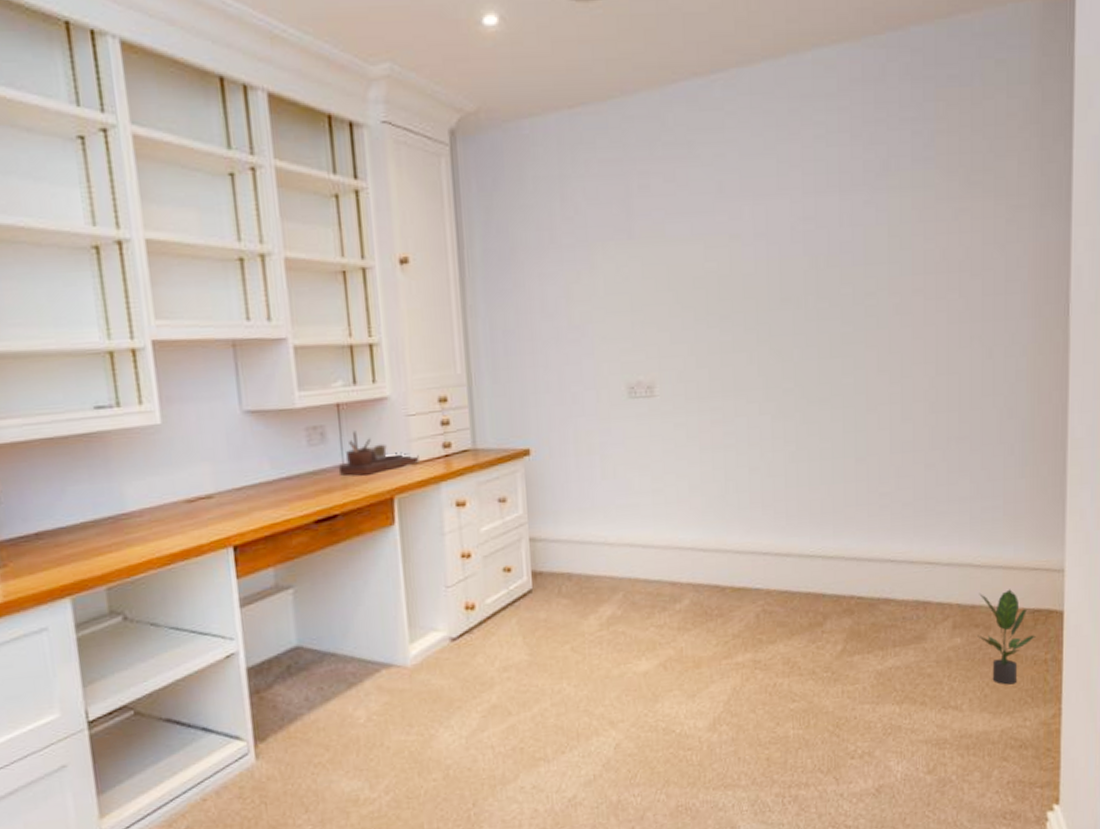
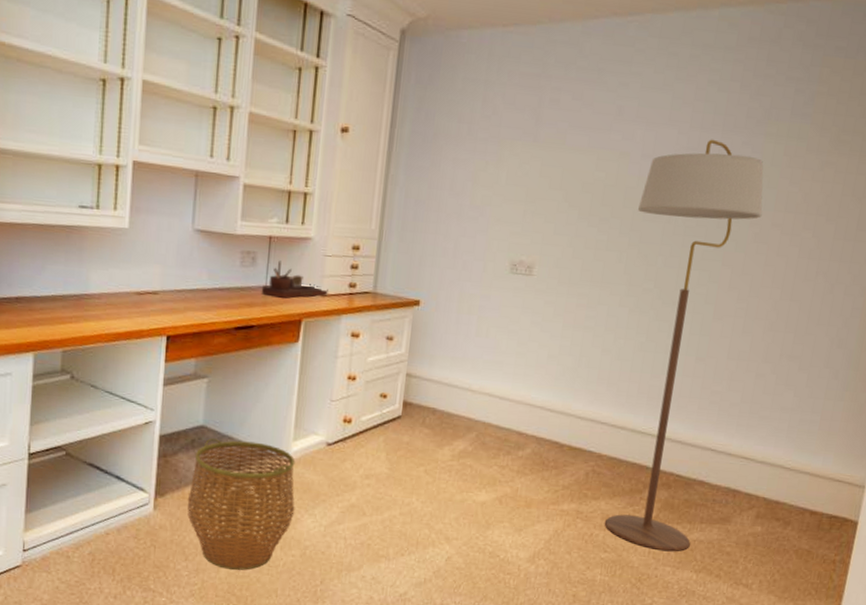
basket: none [294,653,427,813] -> present [187,438,296,570]
floor lamp: none [761,203,900,688] -> present [605,139,764,552]
potted plant: present [977,589,1036,685] -> none [776,491,829,576]

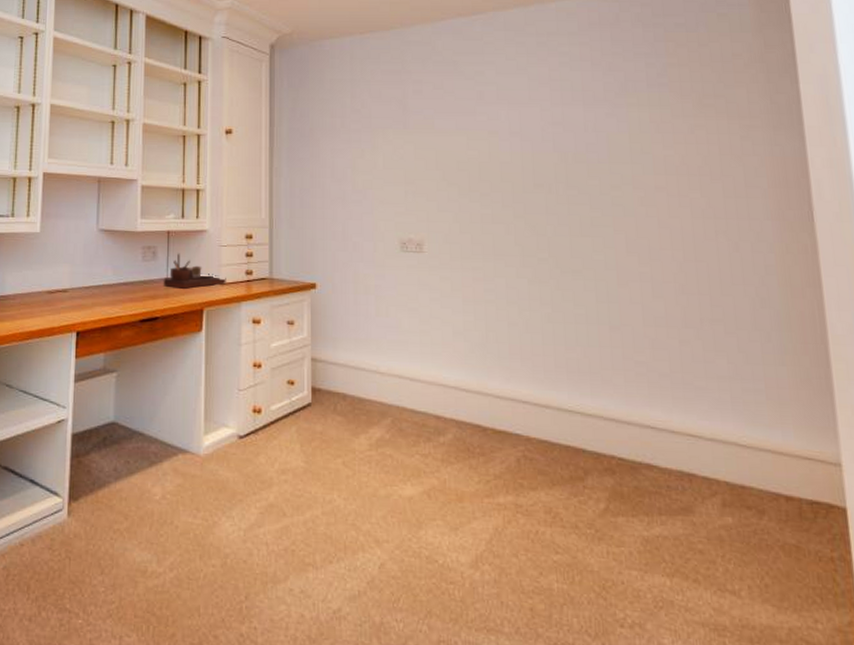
basket: present [187,438,296,570] -> none [101,435,211,585]
floor lamp: present [605,139,764,552] -> none [516,113,653,551]

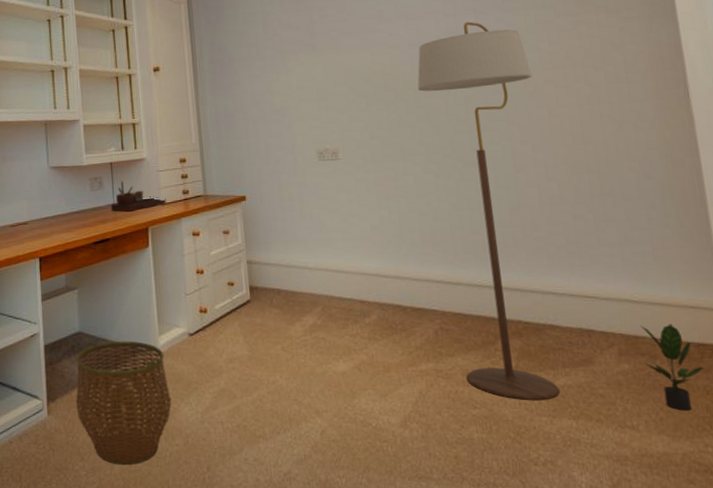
basket: none [101,435,211,585] -> present [75,341,172,465]
floor lamp: none [516,113,653,551] -> present [417,21,560,401]
potted plant: none [748,473,817,579] -> present [640,324,704,411]

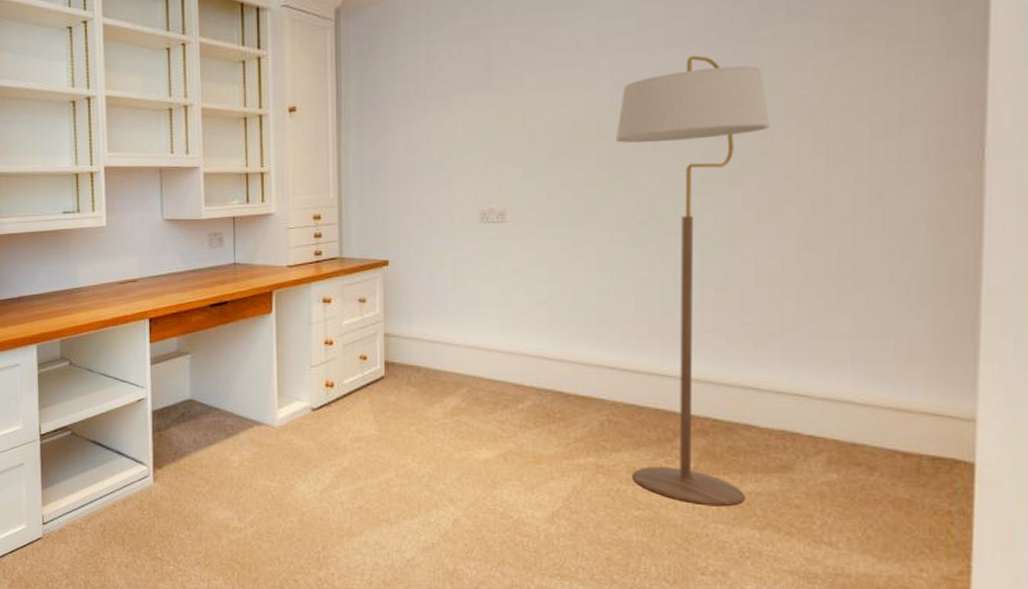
basket: present [75,341,172,465] -> none [183,411,288,538]
desk organizer: present [110,181,166,212] -> none [230,238,295,273]
potted plant: present [640,324,704,411] -> none [859,431,936,531]

